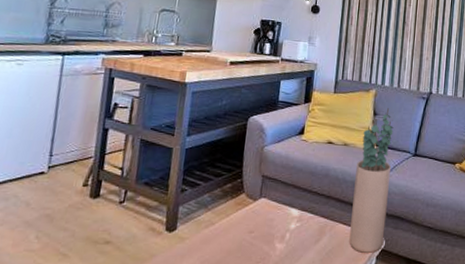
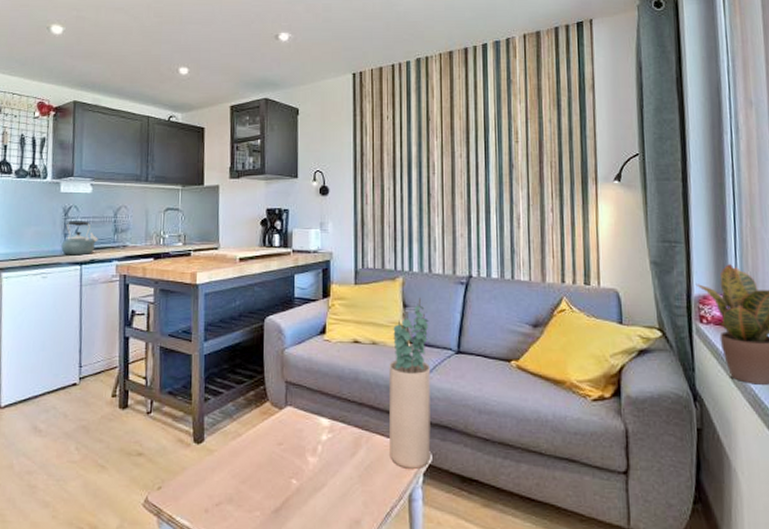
kettle: none [42,10,86,46] -> present [61,221,98,256]

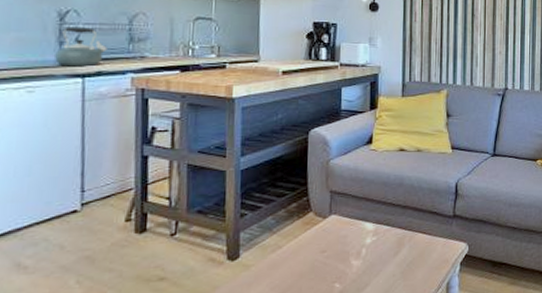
vase: present [389,298,431,469] -> none [430,108,470,261]

